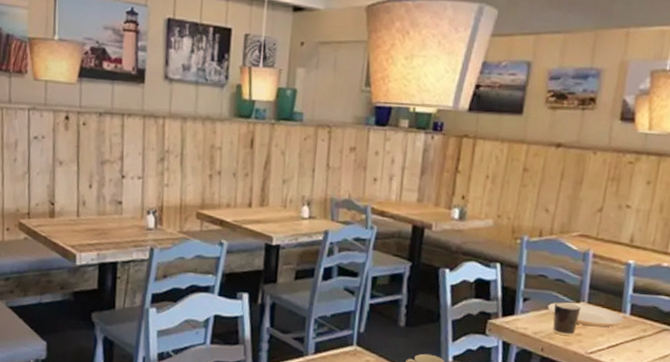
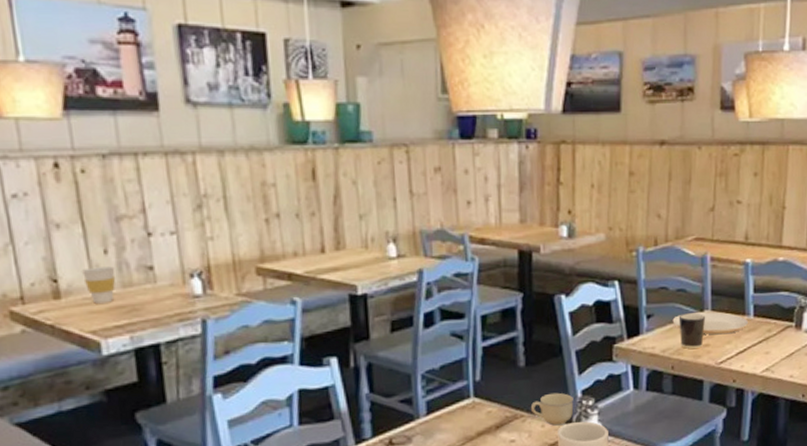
cup: none [72,197,95,227] -> present [82,266,116,305]

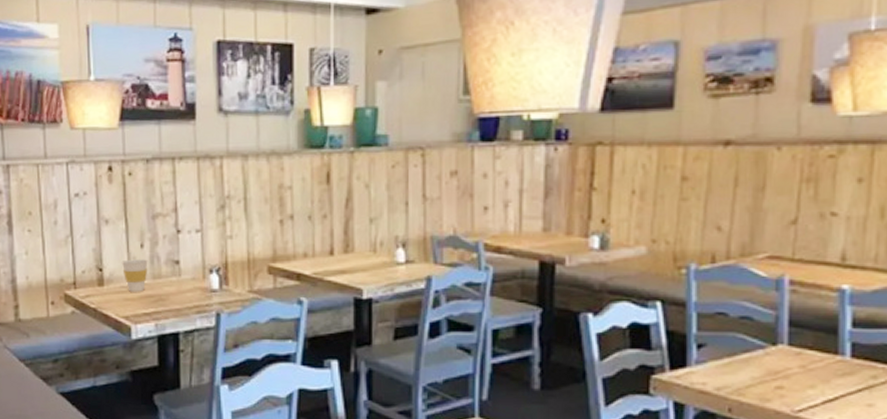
plate: present [672,312,749,335] -> none [732,346,843,376]
mug: present [678,313,706,350] -> none [741,346,780,391]

